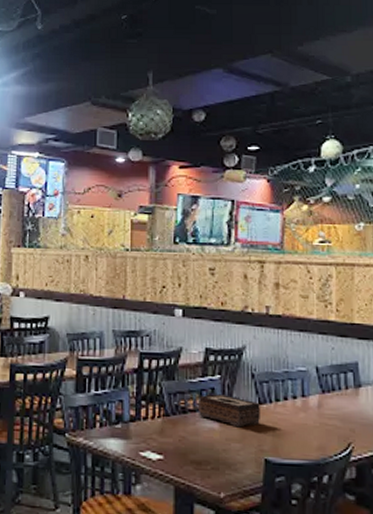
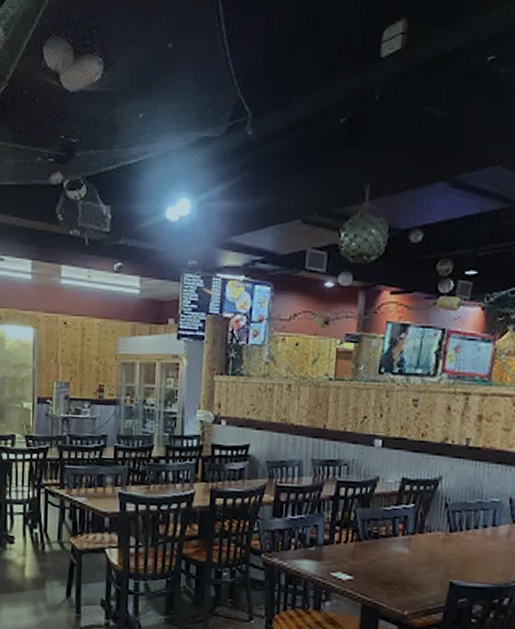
tissue box: present [199,394,260,428] -> none [390,521,450,553]

